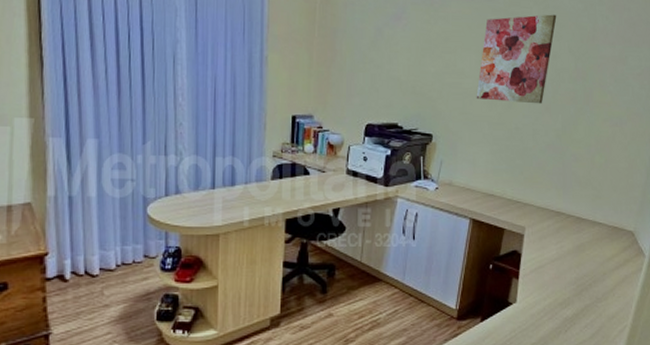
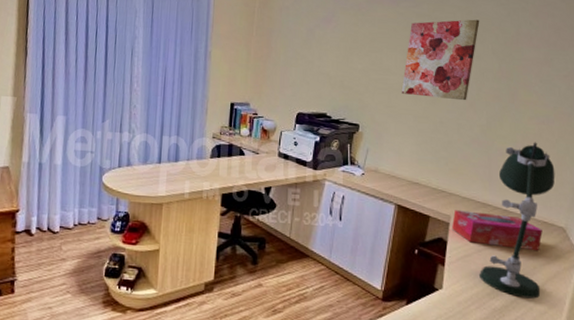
tissue box: none [525,221,613,257] -> present [451,210,543,252]
desk lamp: none [552,145,626,305] -> present [479,142,555,299]

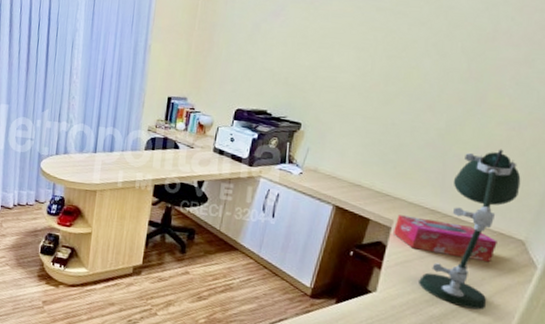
wall art: present [401,19,480,101] -> none [351,14,451,103]

